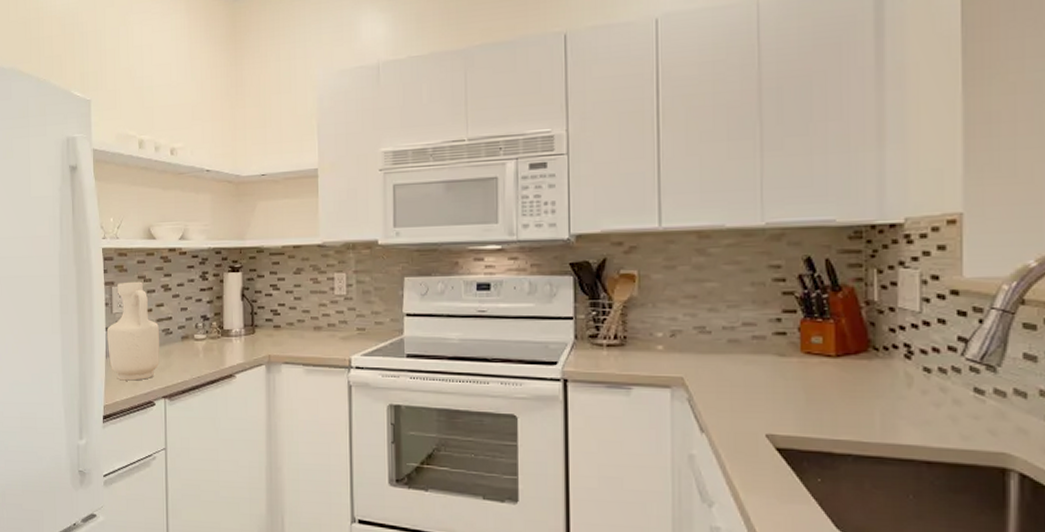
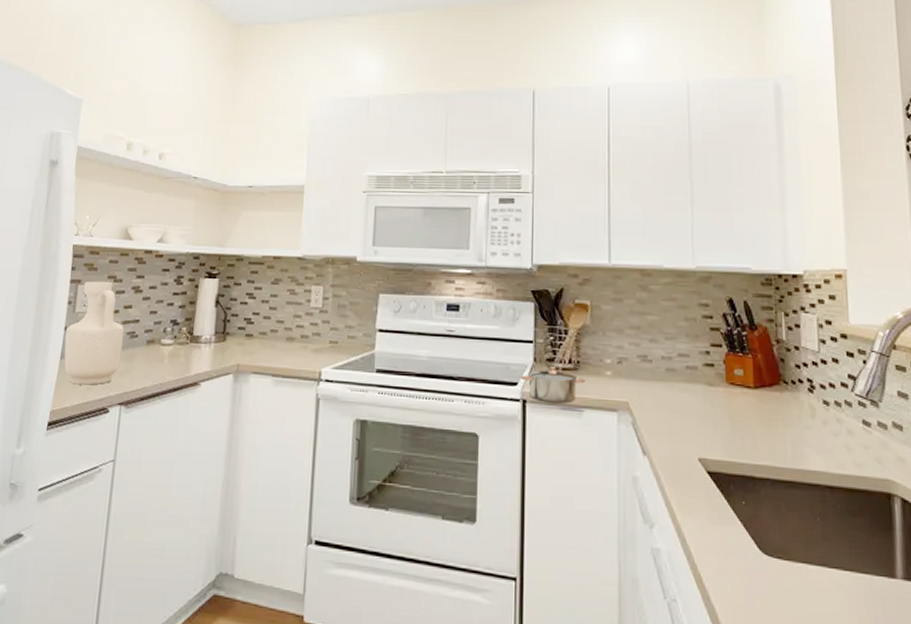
cooking pot: none [560,342,633,382] -> present [520,365,585,404]

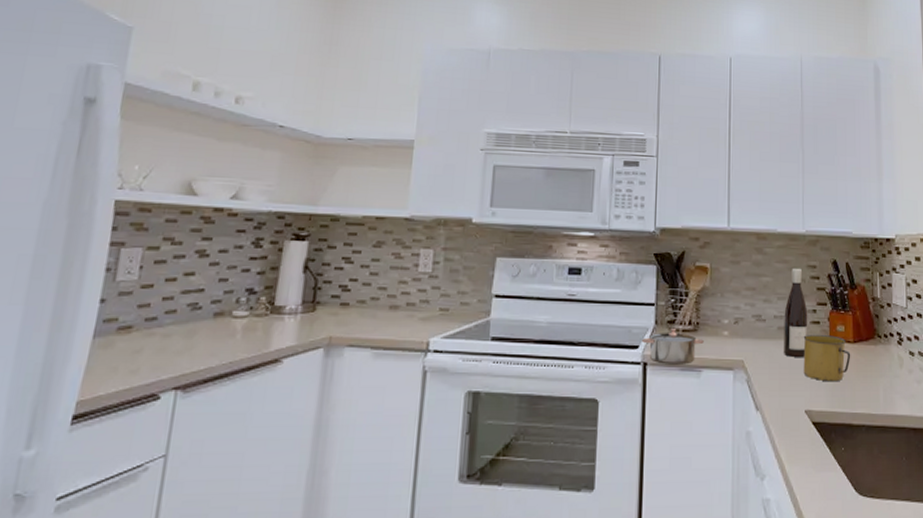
ceramic jug: present [64,281,124,385] -> none [98,243,183,368]
bottle: none [672,306,701,401] -> present [783,268,808,357]
mug: none [695,377,752,430] -> present [803,334,851,382]

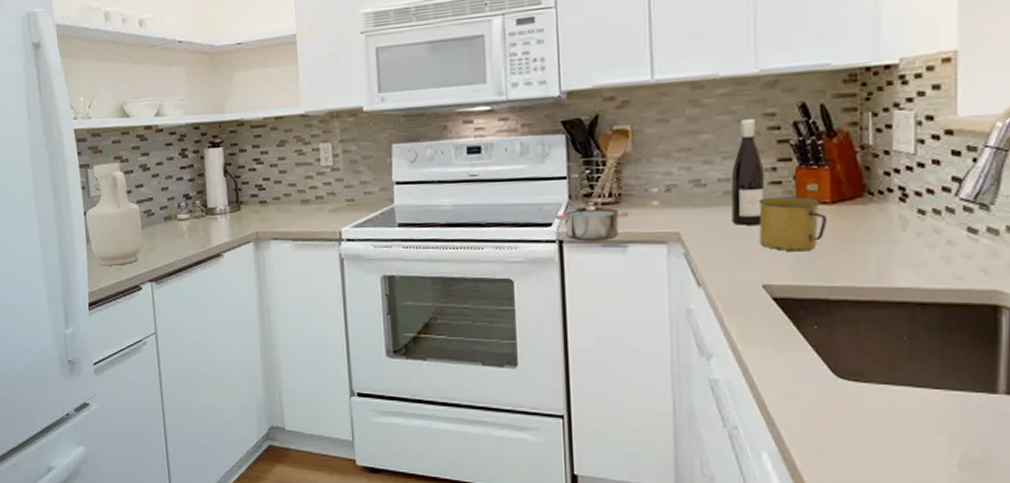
ceramic jug: none [98,243,183,368] -> present [86,162,143,266]

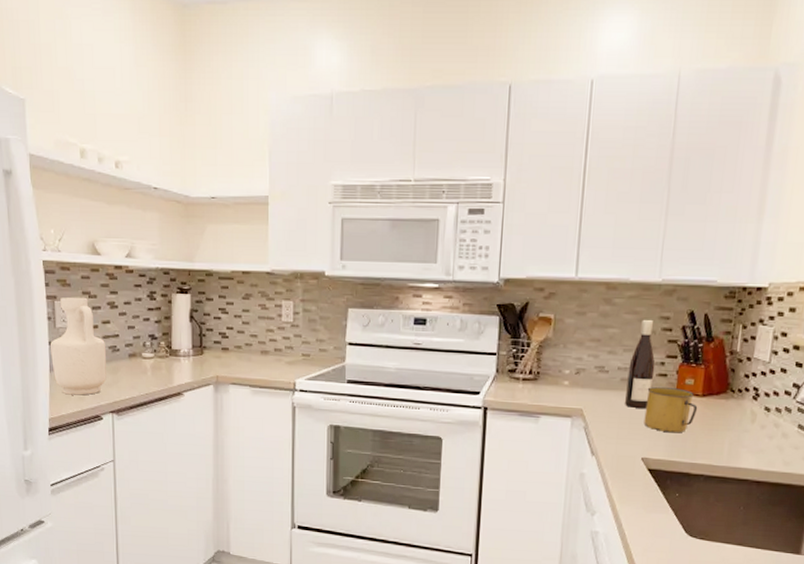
cooking pot: present [554,201,629,241] -> none [482,376,544,411]

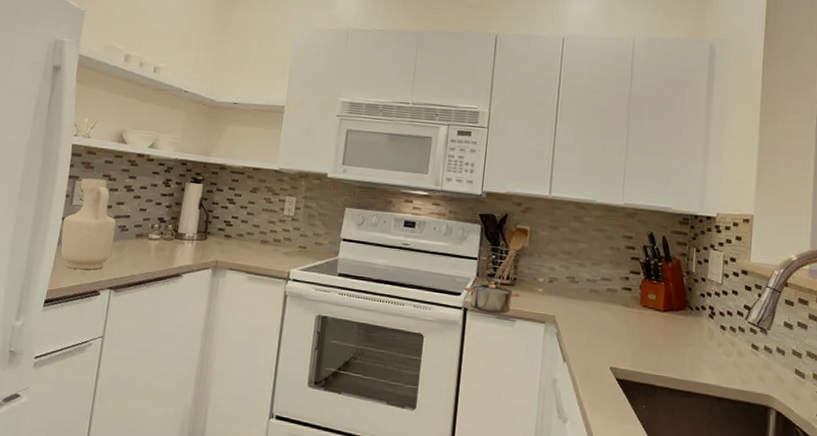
cooking pot: none [482,376,544,411] -> present [463,280,520,314]
bottle: present [624,319,655,408] -> none [593,237,621,319]
mug: present [644,386,698,433] -> none [611,299,660,345]

